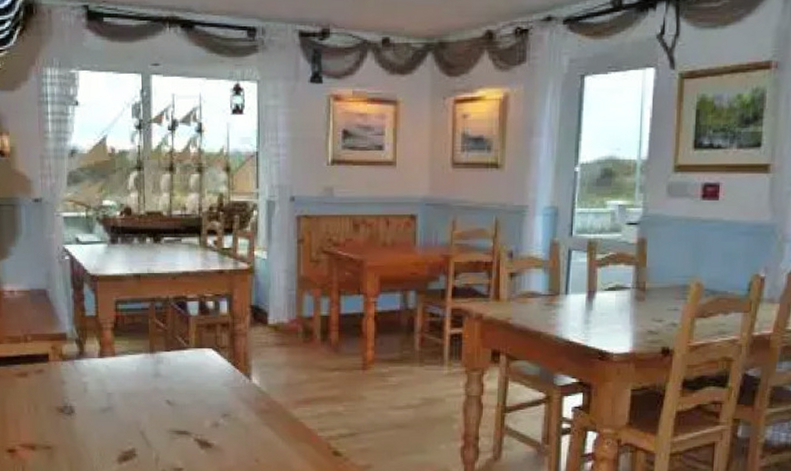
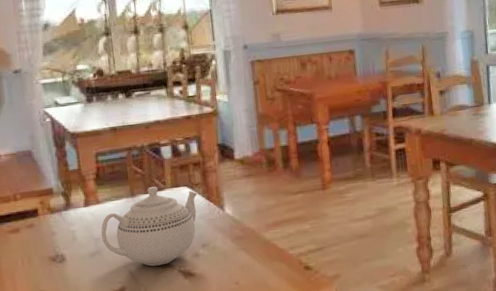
teapot: none [115,344,223,431] -> present [101,186,198,266]

